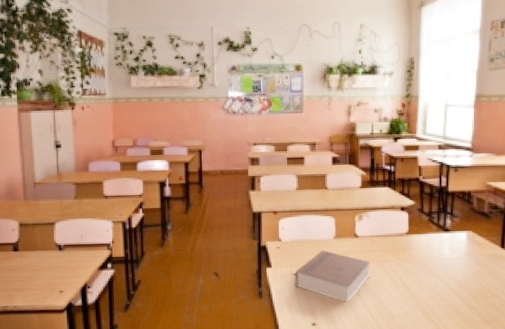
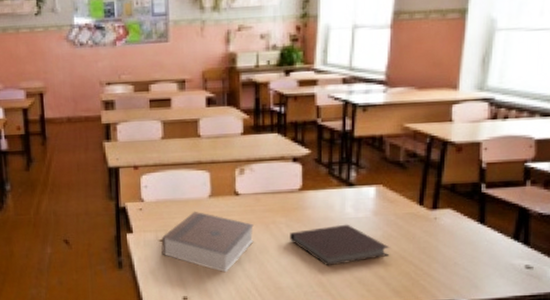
notebook: none [399,262,480,298] -> present [290,224,390,266]

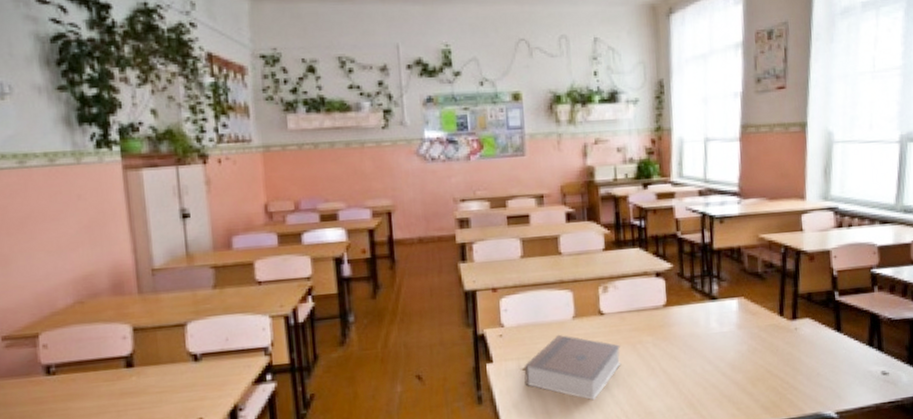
notebook: present [290,224,390,266] -> none [657,339,756,386]

